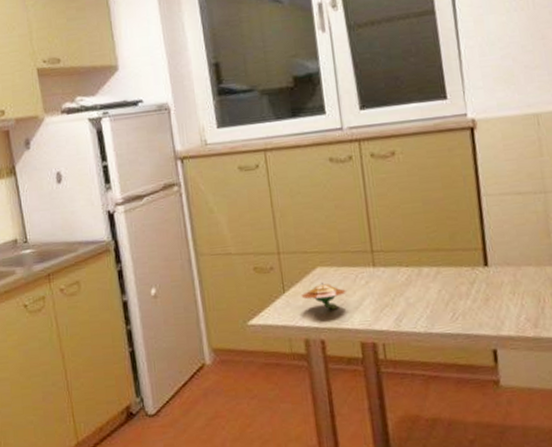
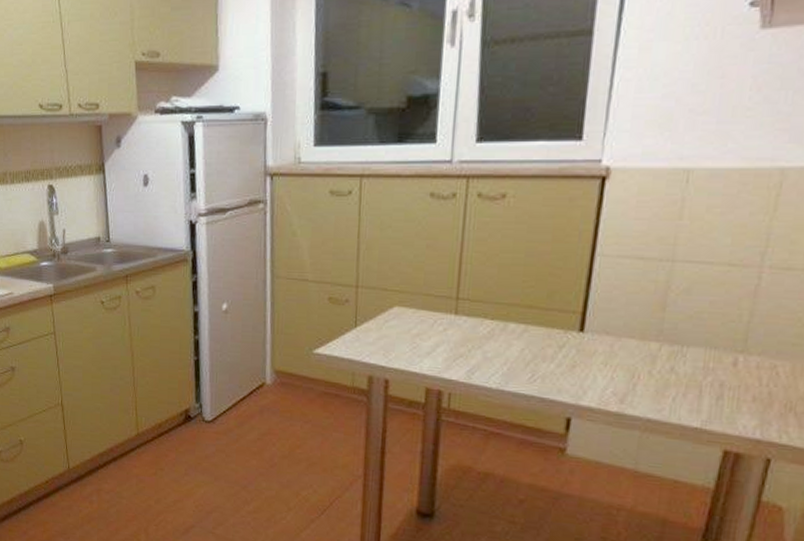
flower: present [301,281,346,310] -> none [373,322,421,352]

